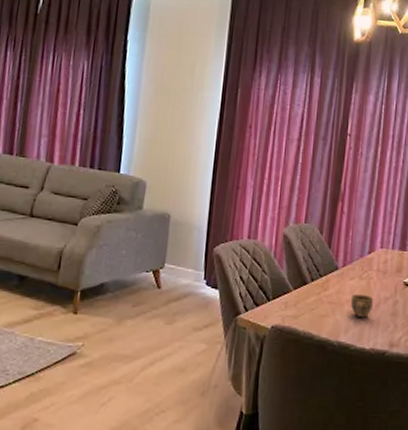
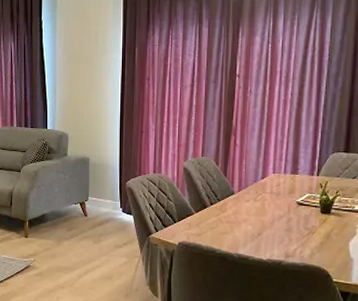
cup: present [350,293,374,318] -> none [247,213,269,233]

